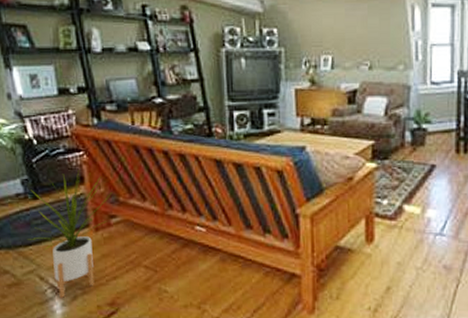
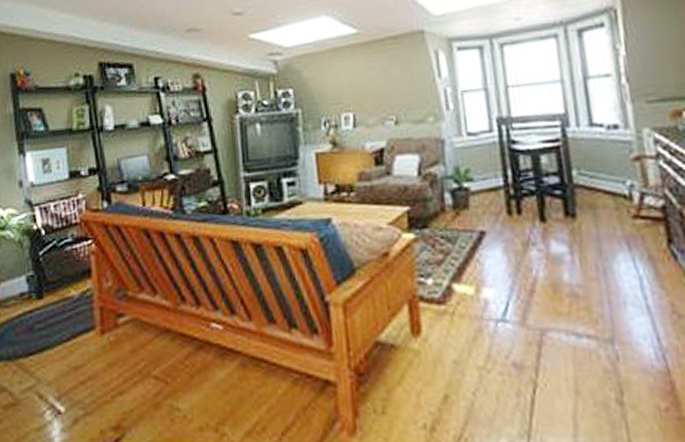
house plant: present [28,171,113,298] -> none [29,263,121,421]

